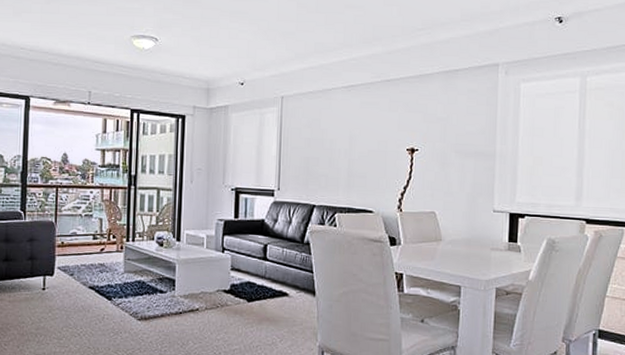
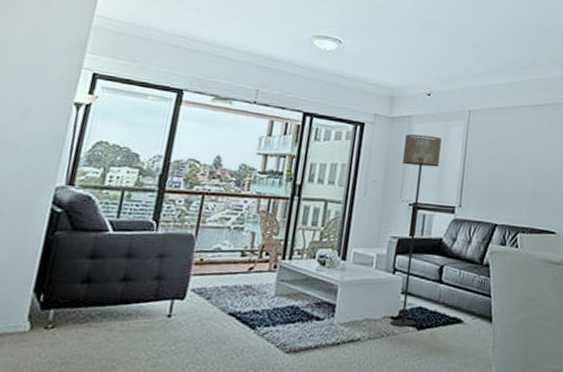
floor lamp: none [223,123,257,299] -> present [389,134,442,327]

